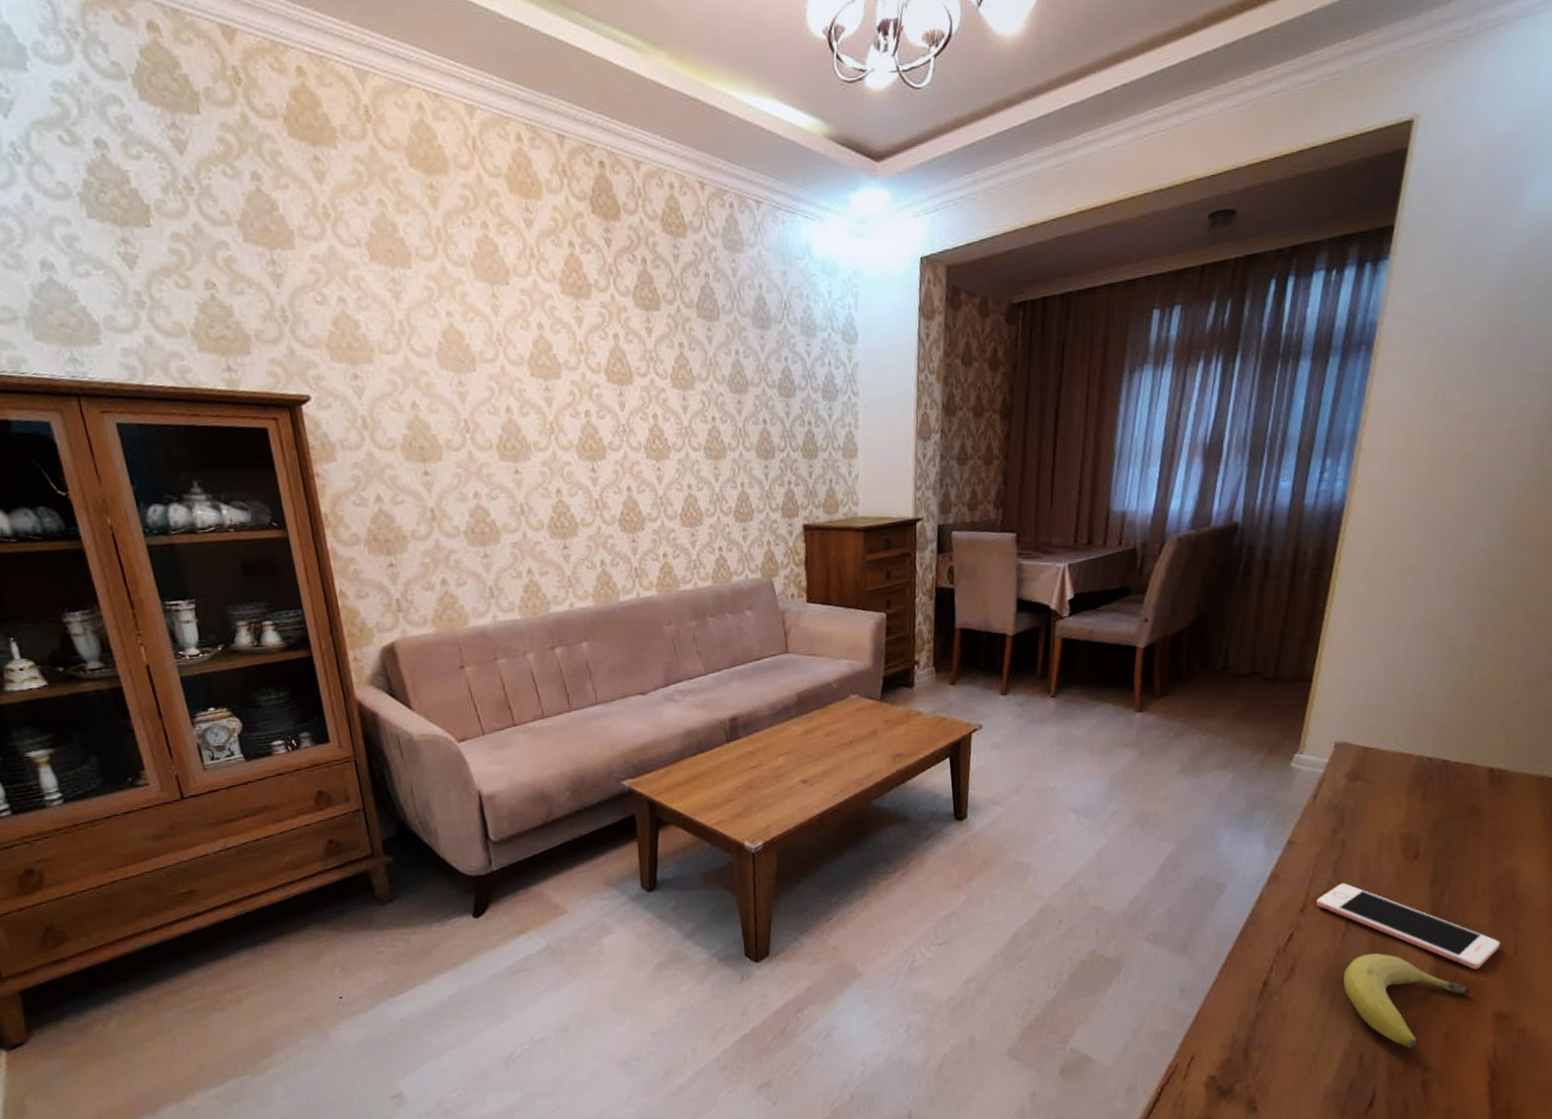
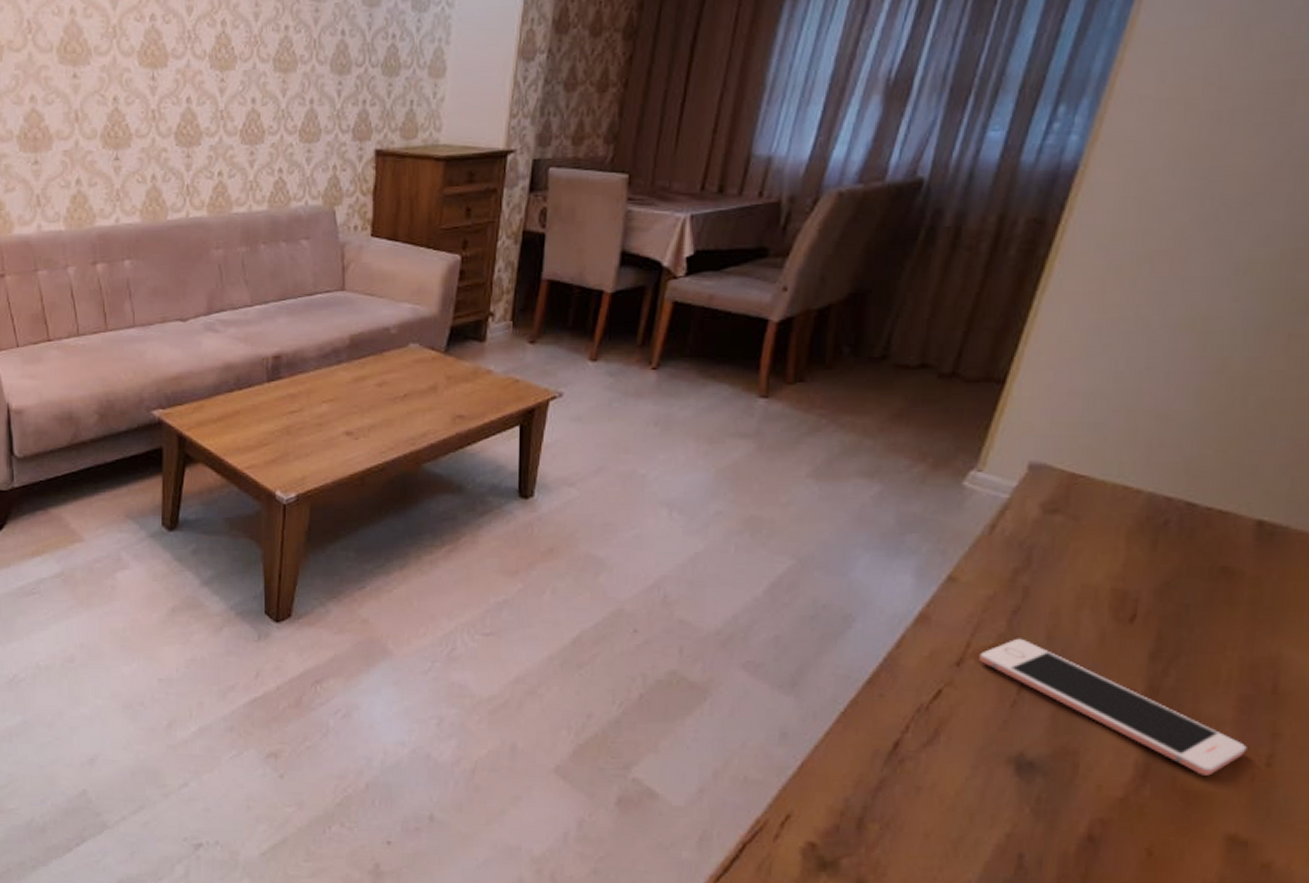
fruit: present [1343,953,1470,1048] -> none [1006,731,1193,858]

